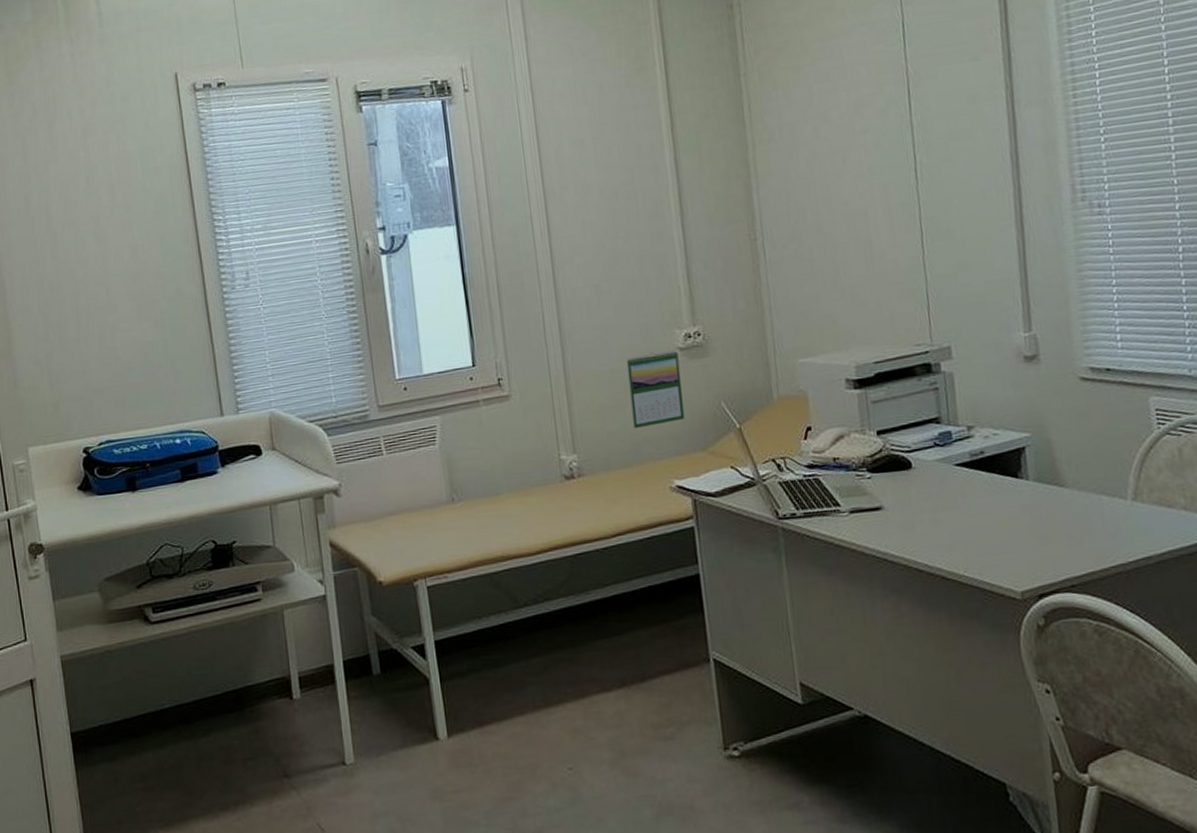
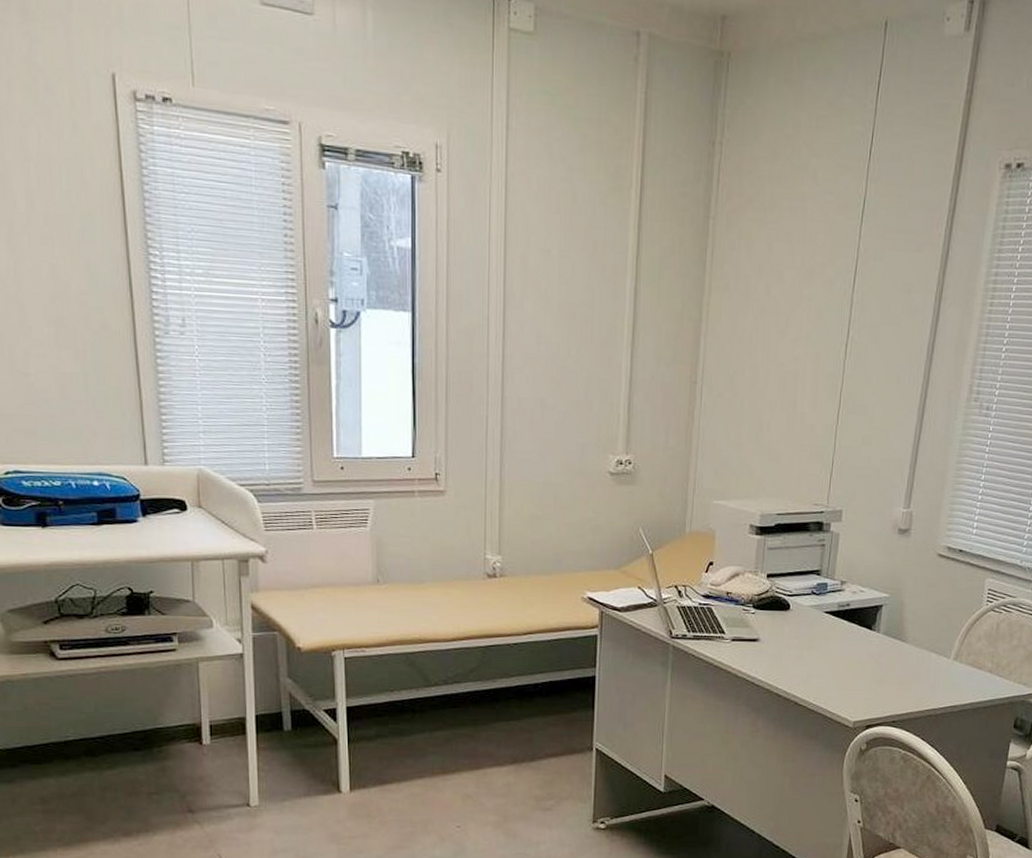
calendar: present [626,350,685,429] -> none [557,472,608,541]

